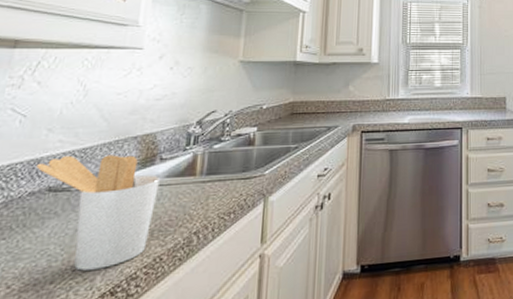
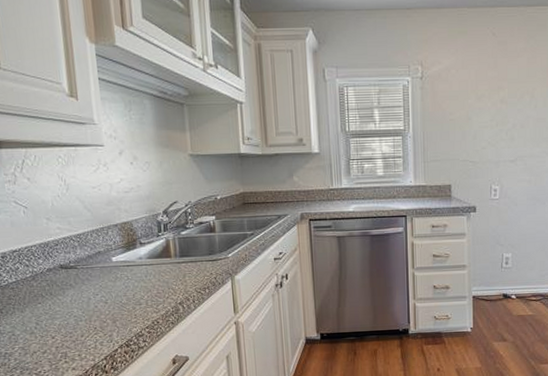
utensil holder: present [36,155,160,271] -> none [47,240,145,328]

